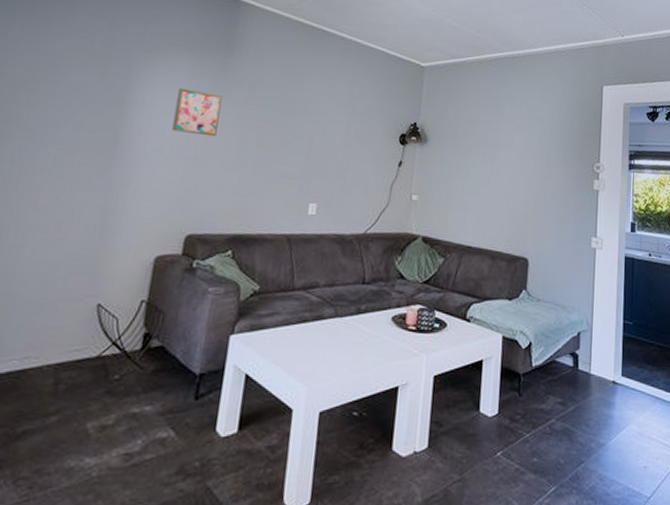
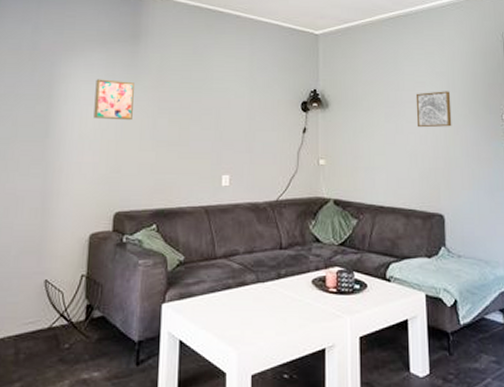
wall art: none [512,136,548,173] -> present [415,91,452,128]

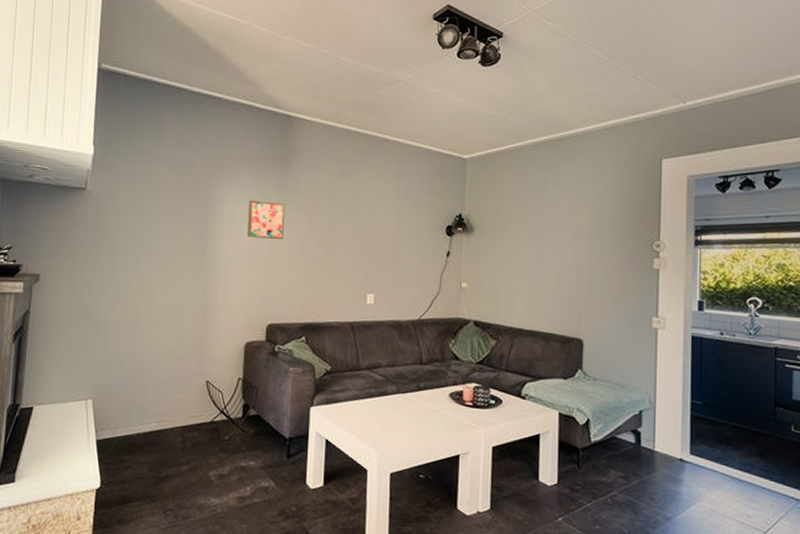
wall art: present [415,91,452,128] -> none [562,218,600,255]

